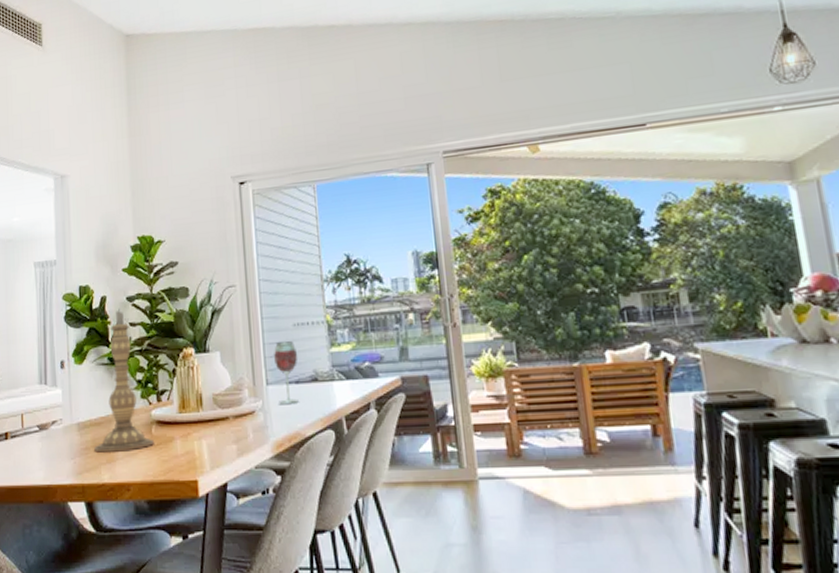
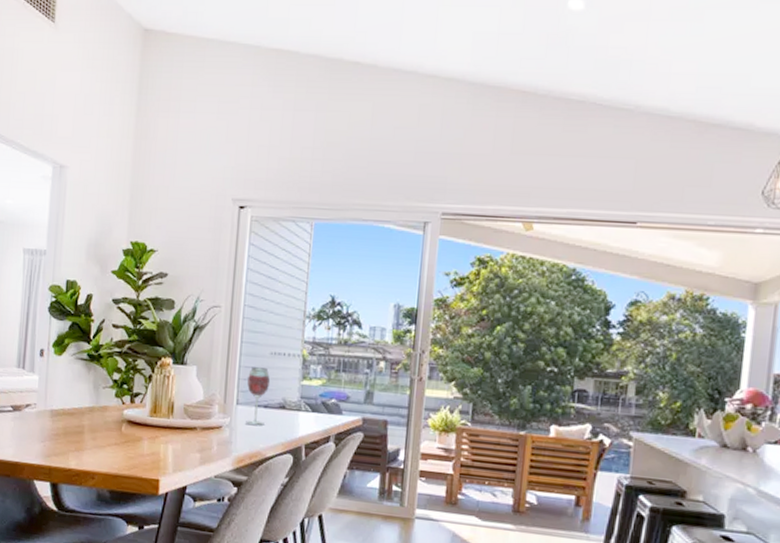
candlestick: present [94,308,154,453] -> none [64,308,123,443]

